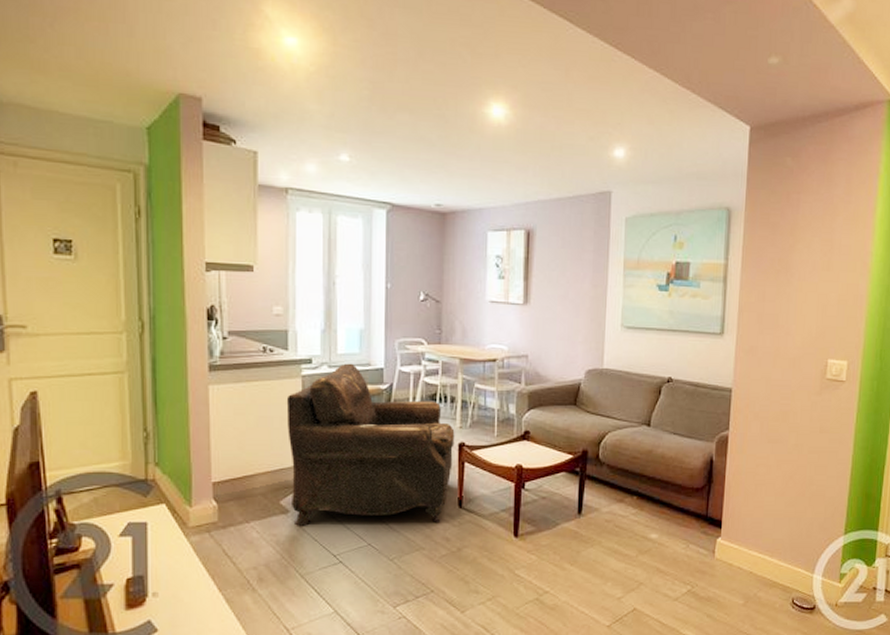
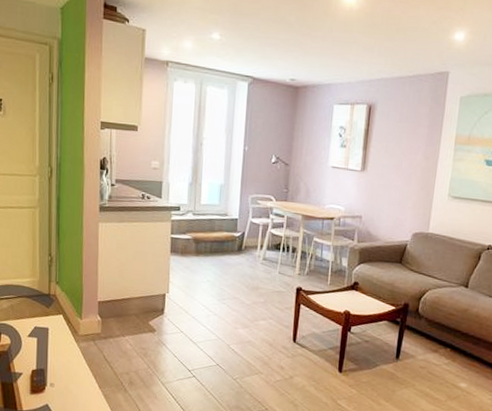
leather: present [286,363,455,526] -> none [157,212,294,353]

